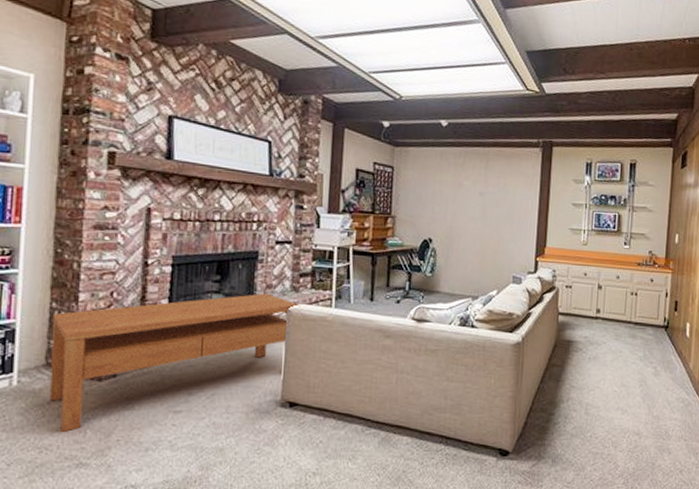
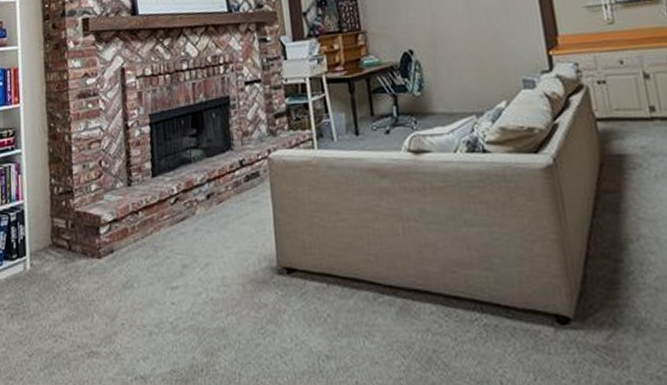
coffee table: present [49,293,300,432] -> none [53,141,281,317]

